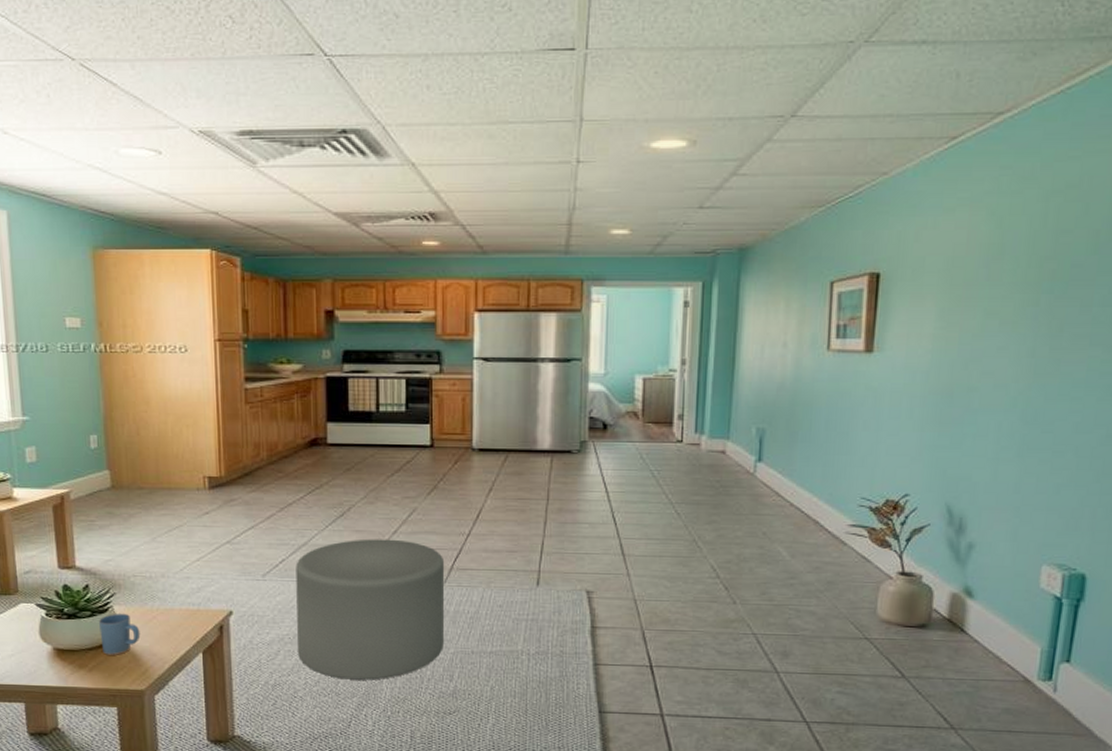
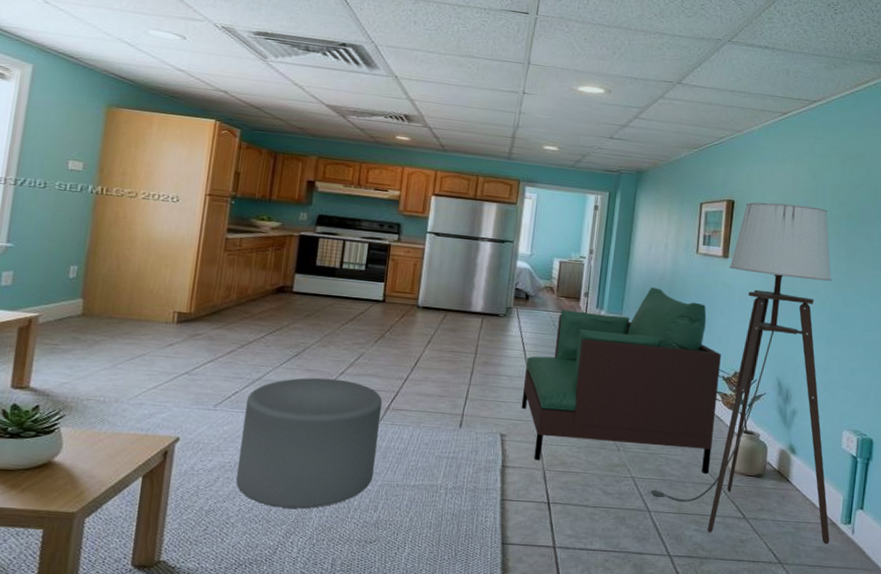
mug: present [99,613,141,655] -> none [40,434,83,477]
armchair: none [608,400,866,626] -> present [521,287,721,474]
floor lamp: none [774,269,1028,706] -> present [648,202,832,545]

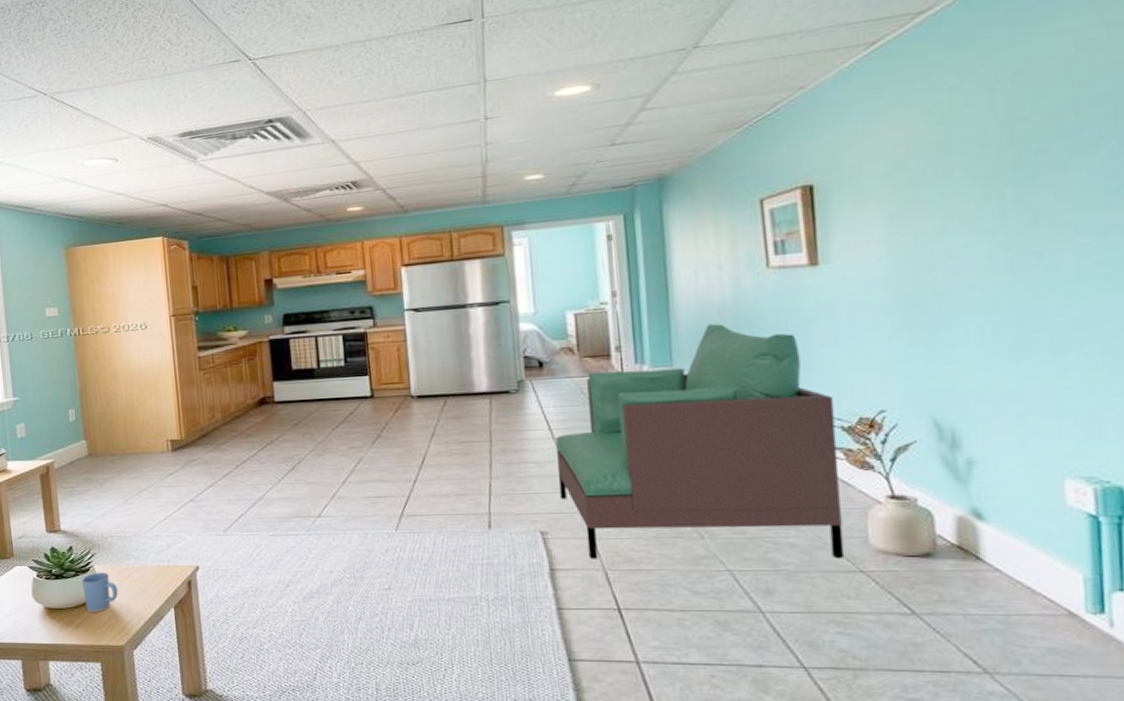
mug: none [40,434,83,477] -> present [82,572,119,612]
pouf: present [236,377,383,509] -> none [253,489,401,631]
floor lamp: present [648,202,832,545] -> none [755,164,1071,645]

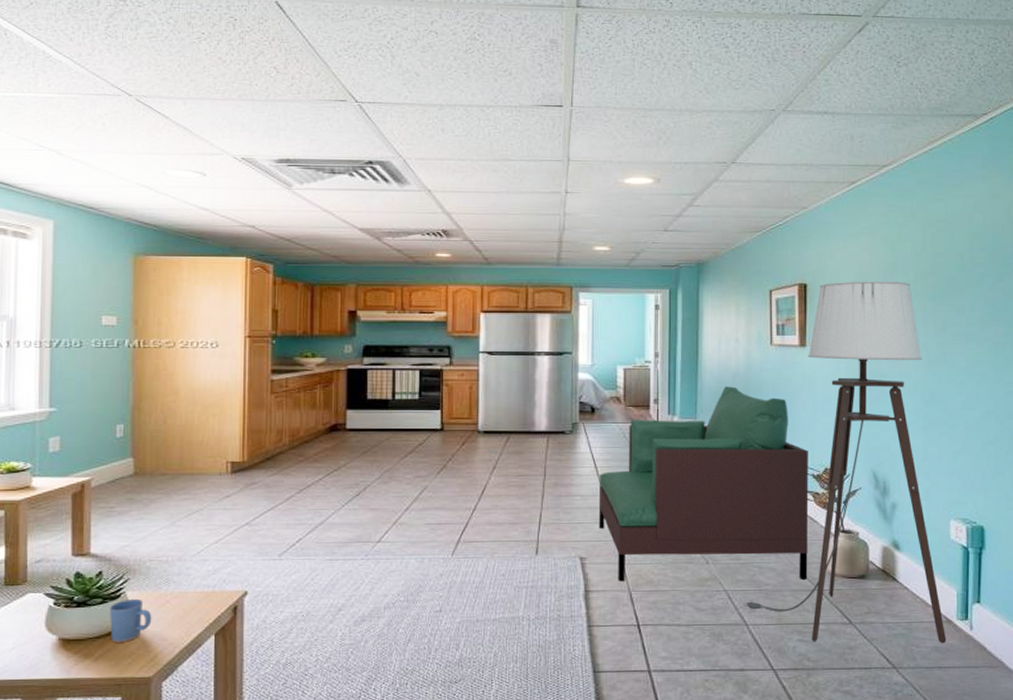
floor lamp: none [755,164,1071,645] -> present [743,281,947,644]

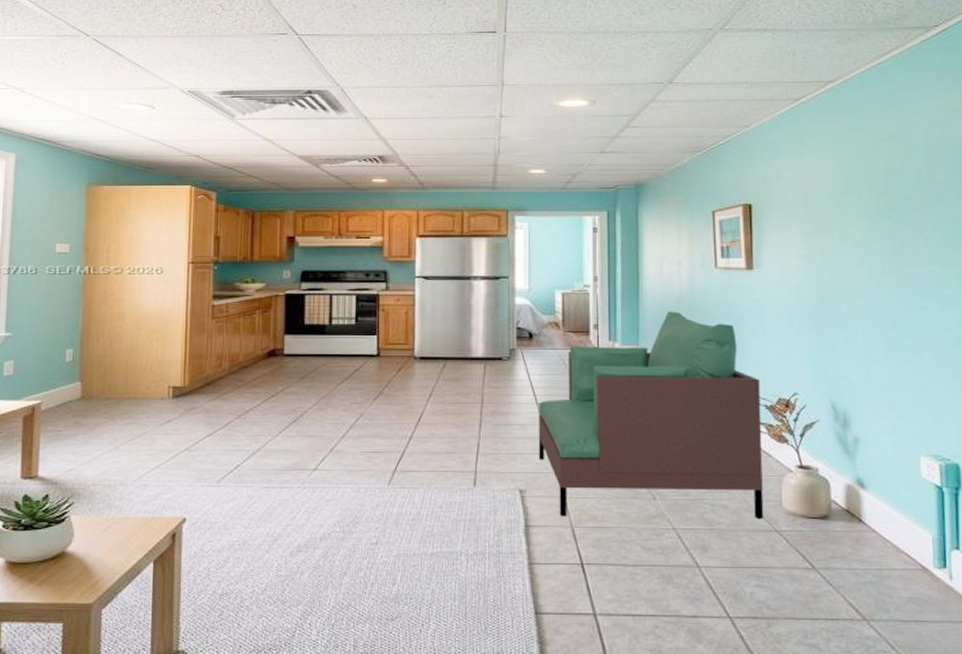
mug: present [110,598,152,642] -> none [54,522,94,567]
floor lamp: present [743,281,947,644] -> none [694,200,923,595]

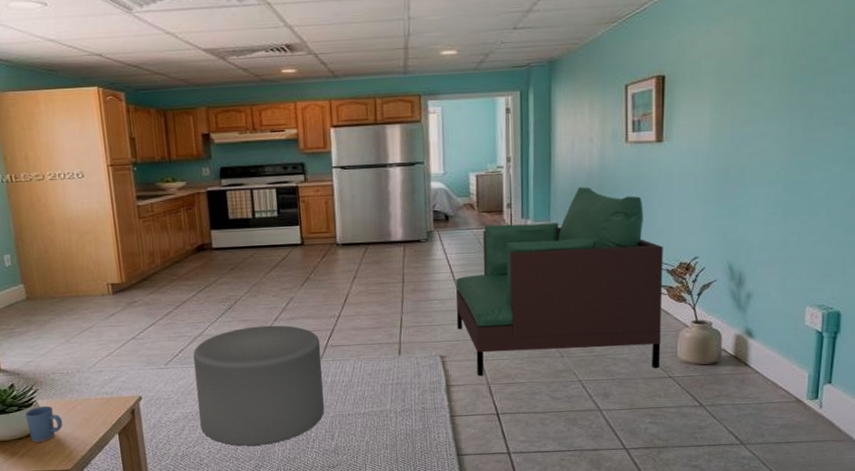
mug: none [54,522,94,567] -> present [25,405,63,443]
pouf: none [247,443,389,586] -> present [193,325,324,446]

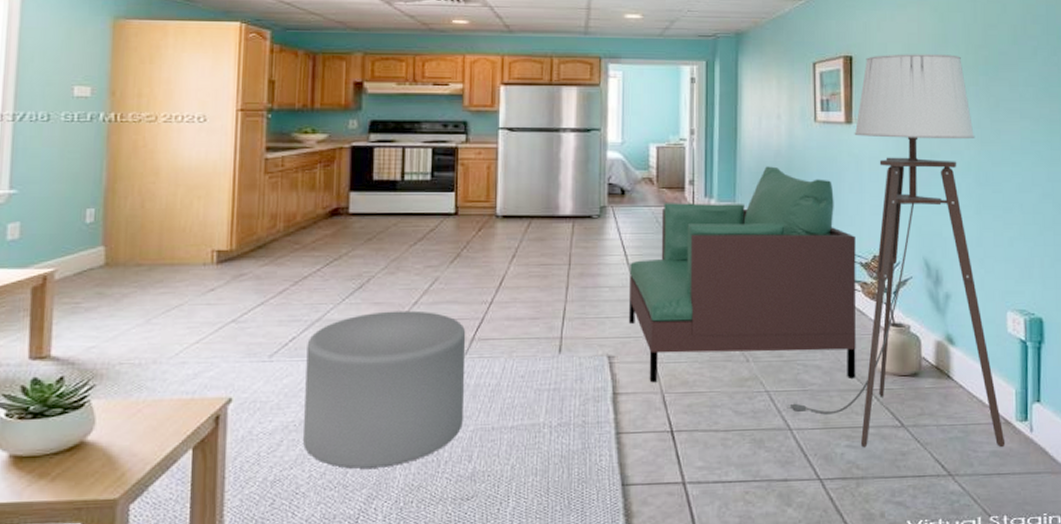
mug: present [25,405,63,443] -> none [70,407,120,459]
floor lamp: none [597,66,796,424] -> present [787,54,1006,448]

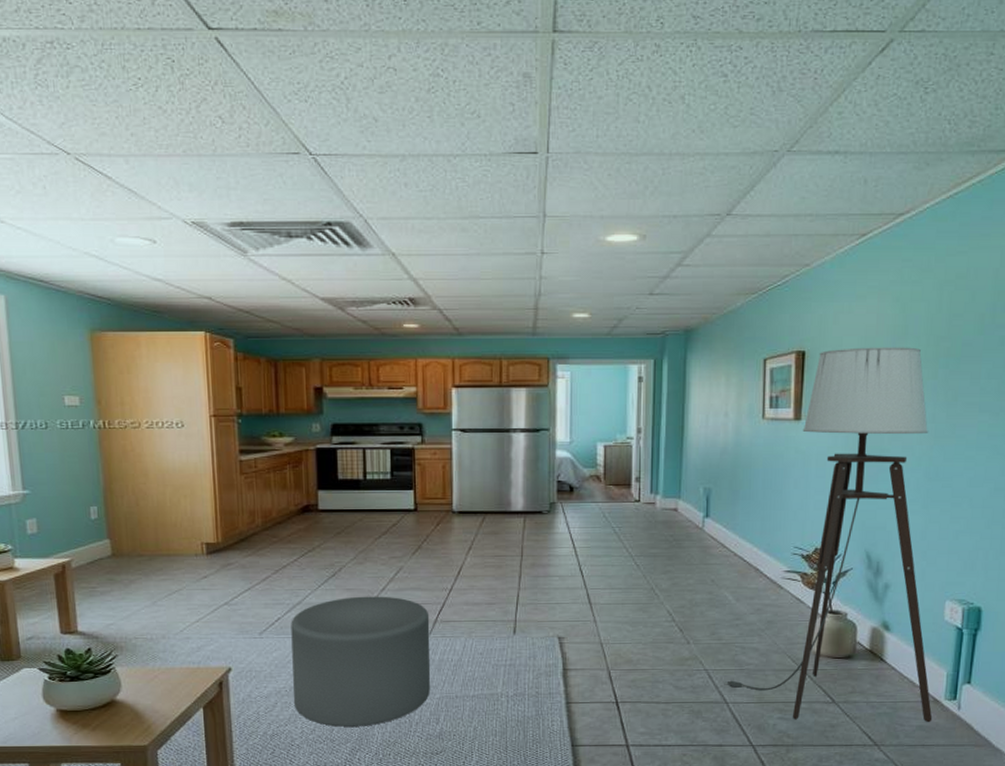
armchair: present [628,166,857,383] -> none [577,463,798,661]

